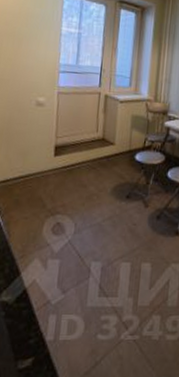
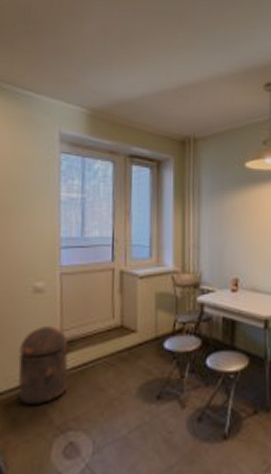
trash can: none [20,132,61,193] -> present [18,326,68,406]

